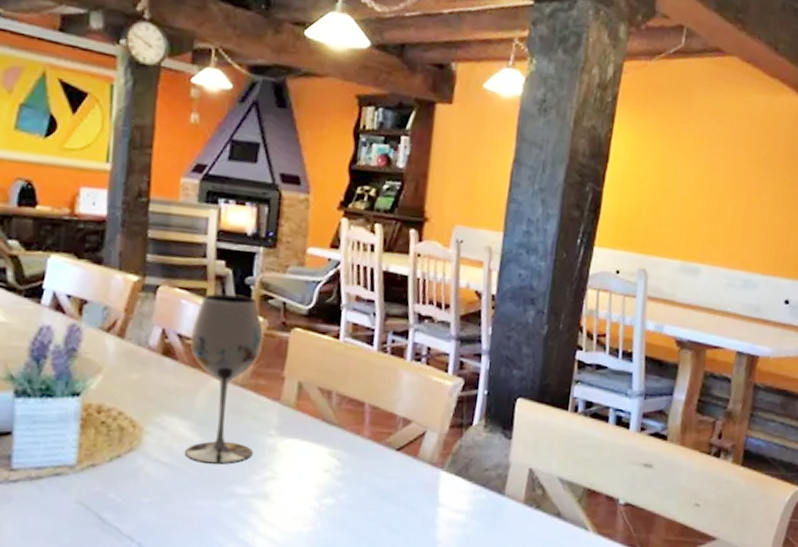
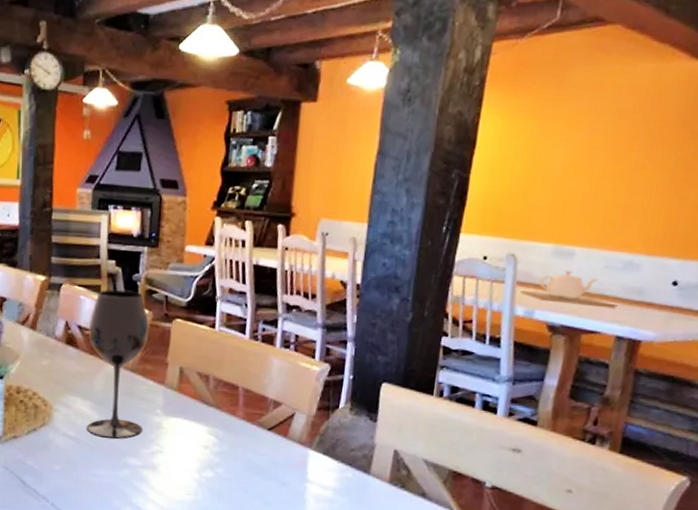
teapot: none [651,286,737,325] -> present [521,270,617,309]

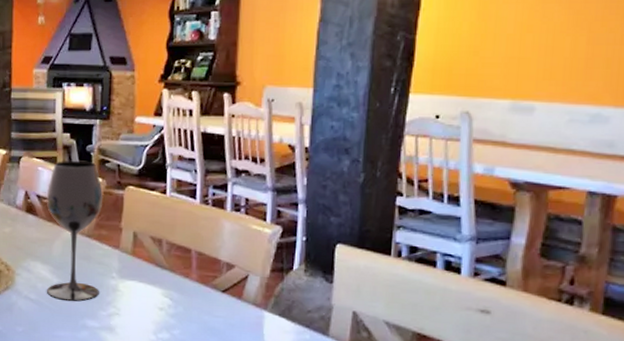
teapot: present [521,270,617,309] -> none [478,125,586,163]

